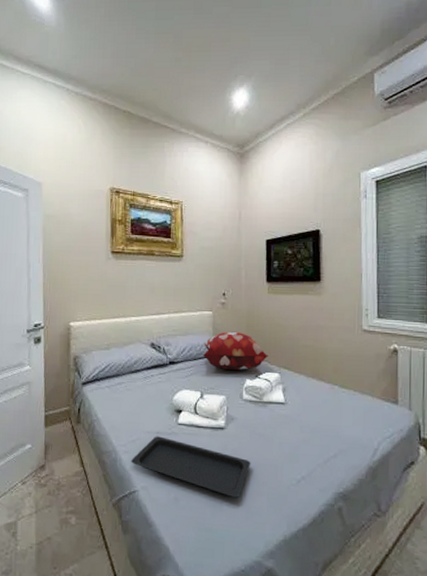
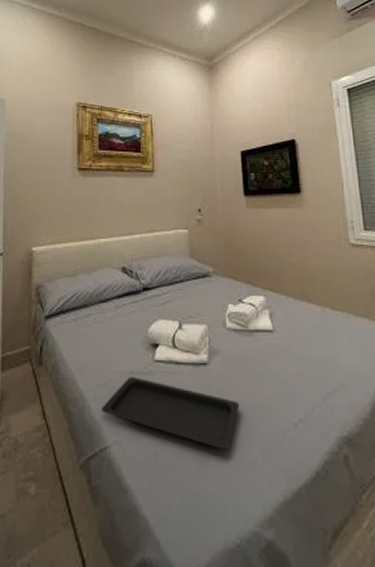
decorative pillow: present [203,331,268,370] -> none [180,250,251,294]

